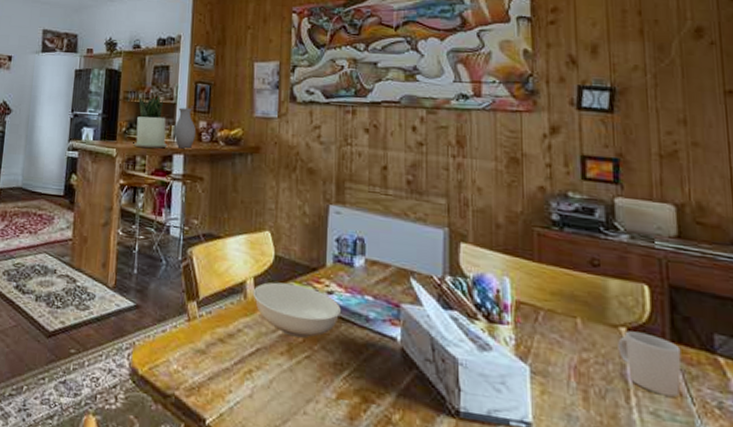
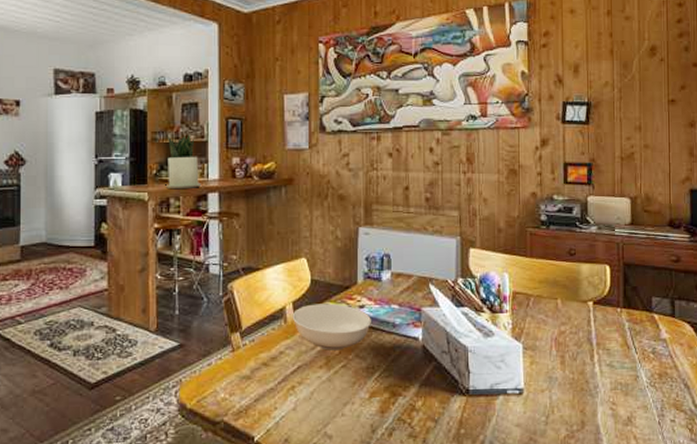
vase: present [174,107,197,149] -> none [207,145,230,187]
mug: present [618,330,682,397] -> none [586,304,630,350]

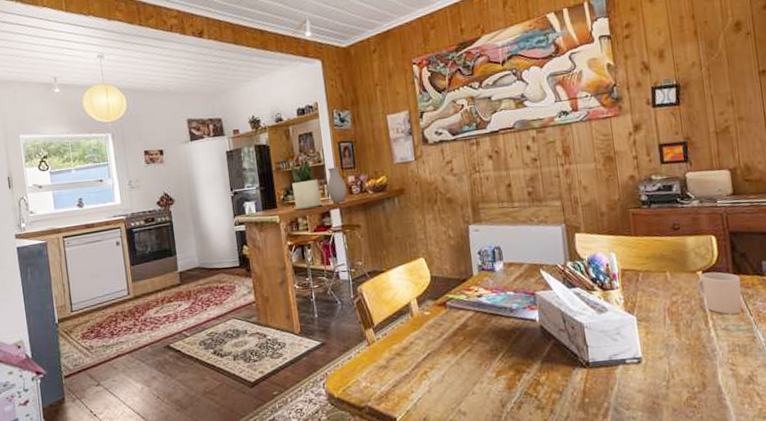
vase: none [207,145,230,187] -> present [327,166,347,204]
bowl: present [292,303,371,351] -> none [417,295,490,338]
mug: none [586,304,630,350] -> present [696,272,742,315]

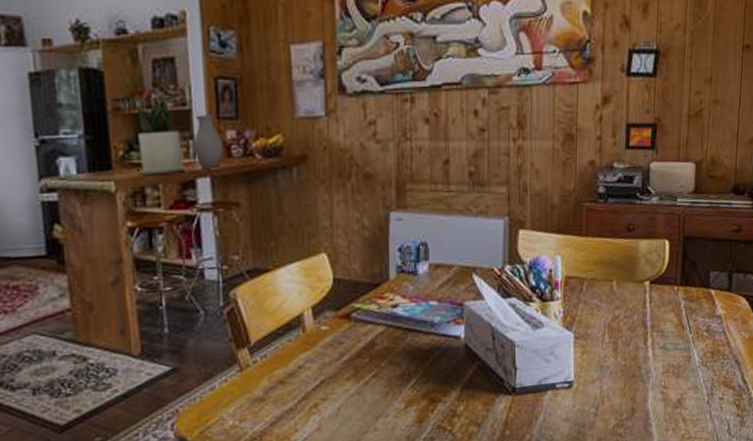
mug: present [696,272,742,315] -> none [642,282,687,332]

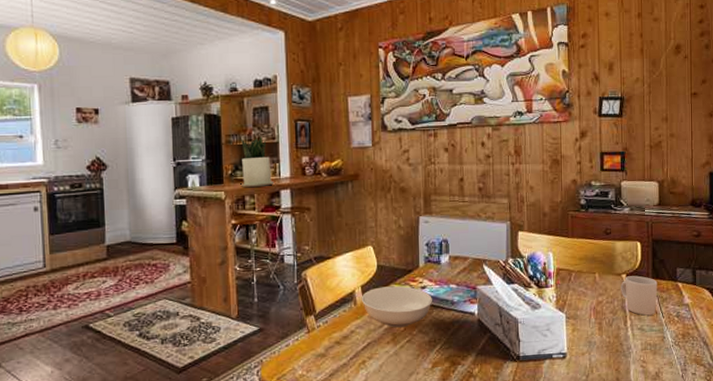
vase: present [193,114,224,170] -> none [279,145,300,184]
bowl: none [311,305,406,360] -> present [361,286,432,328]
mug: none [642,282,687,332] -> present [621,275,658,316]

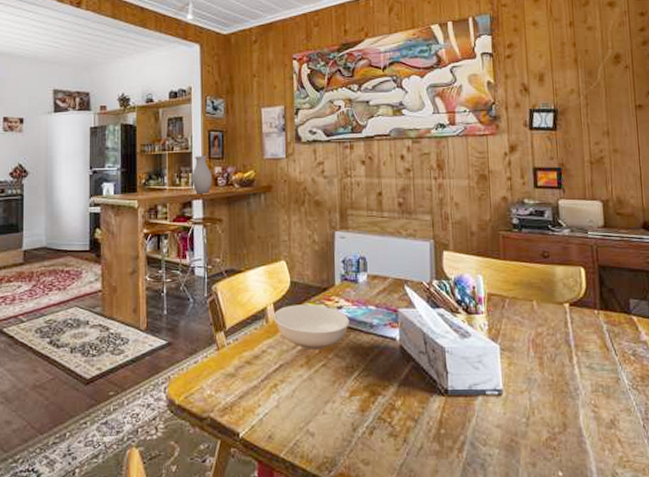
planter: present [240,135,275,188] -> none [153,145,187,197]
vase: none [279,145,300,184] -> present [192,156,213,194]
mug: present [621,275,658,316] -> none [563,305,608,352]

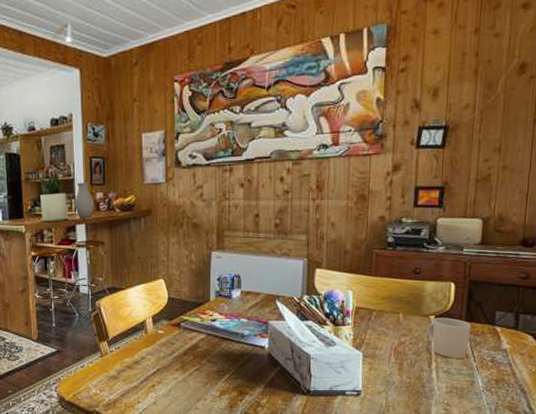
planter: none [153,145,187,197] -> present [38,172,70,223]
bowl: present [273,304,349,350] -> none [152,318,222,357]
mug: none [563,305,608,352] -> present [427,317,472,359]

